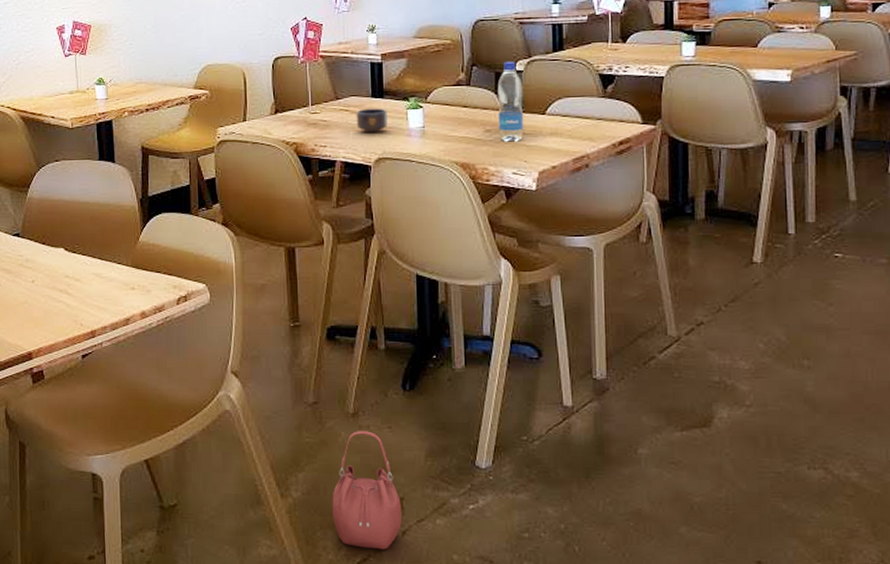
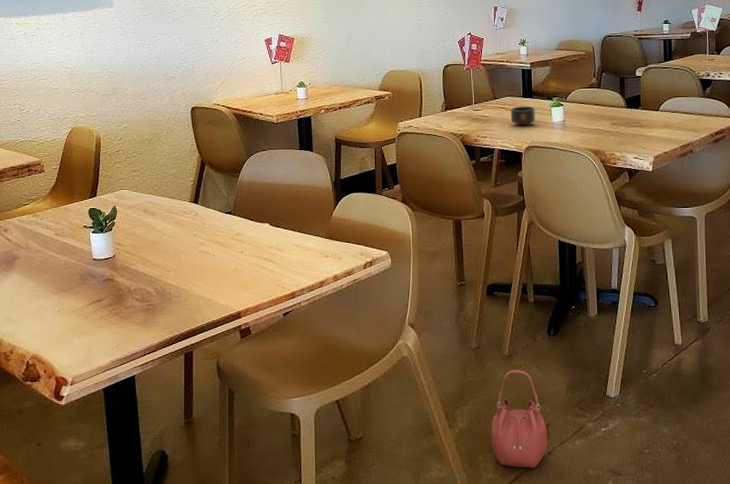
bottle: present [497,61,524,142] -> none [621,68,643,133]

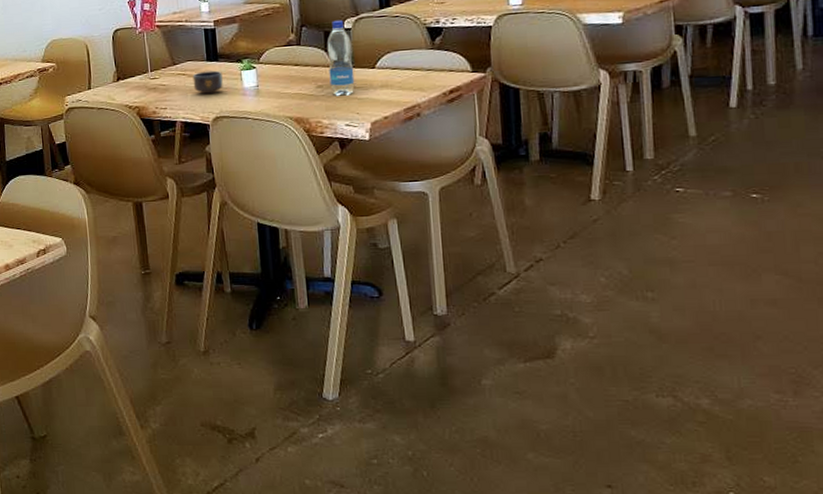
handbag: present [491,370,548,468] -> none [188,367,256,475]
bottle: none [621,68,643,133] -> present [326,20,355,96]

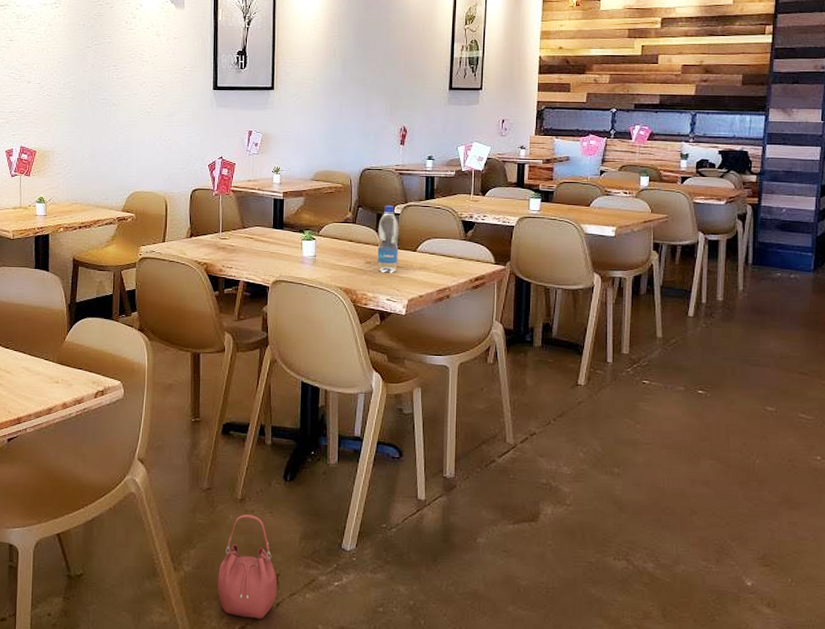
handbag: none [188,367,256,475] -> present [218,514,278,619]
mug: present [192,70,223,94] -> none [259,237,285,258]

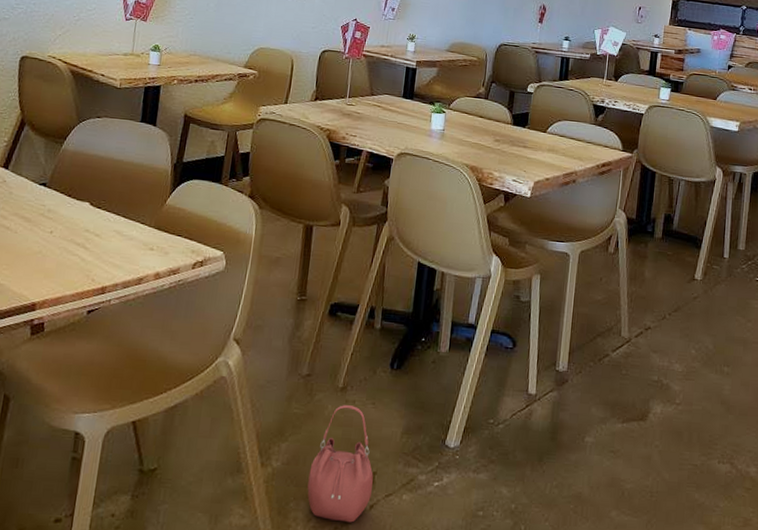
bottle: present [377,205,399,273] -> none [506,82,531,153]

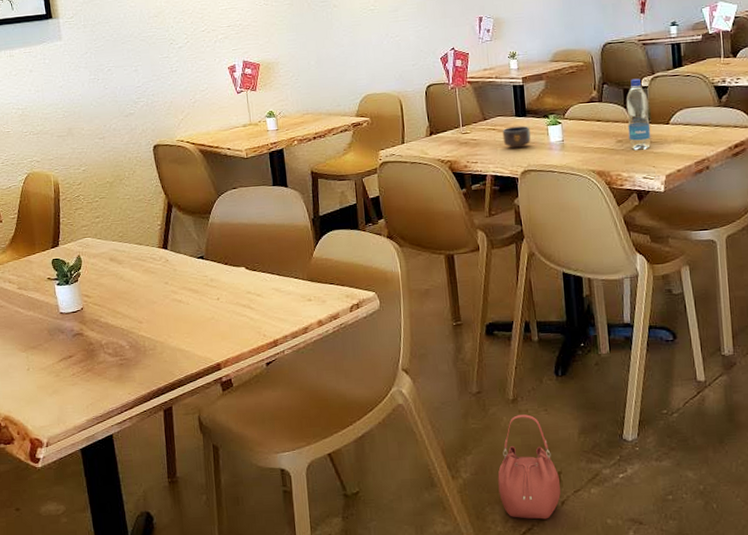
mug: none [385,106,414,129] -> present [502,125,531,148]
bottle: none [506,82,531,153] -> present [626,78,652,150]

